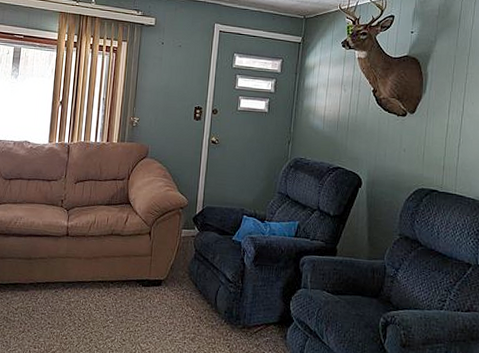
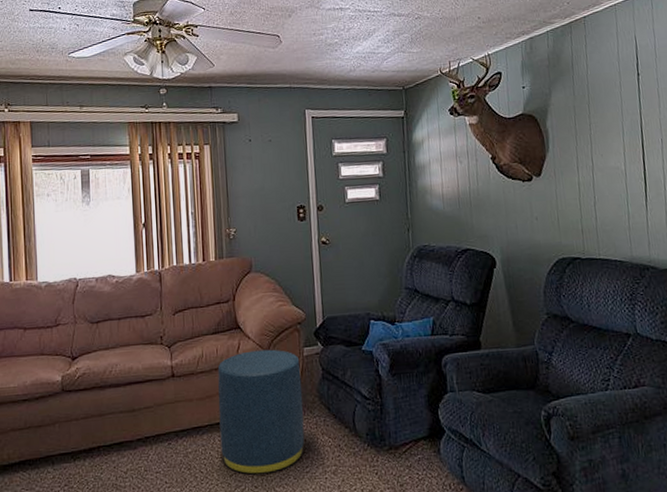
ottoman: none [99,224,177,331] -> present [217,349,305,475]

